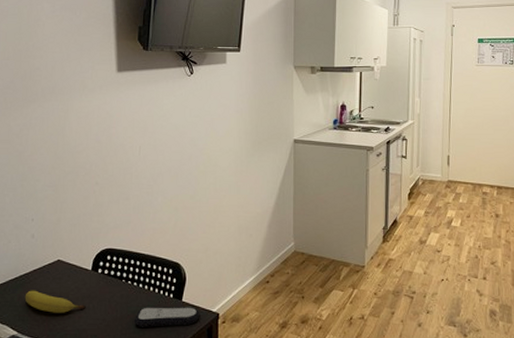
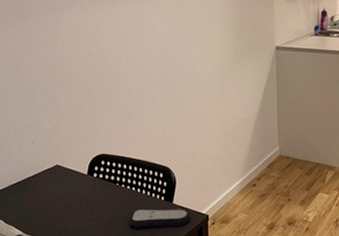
fruit: present [24,290,86,313] -> none [27,193,84,214]

